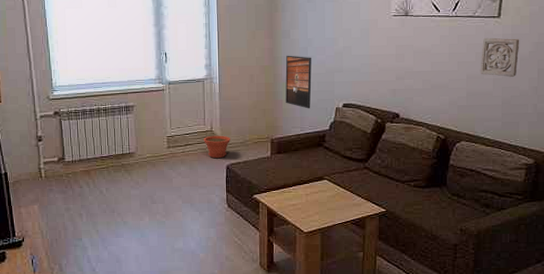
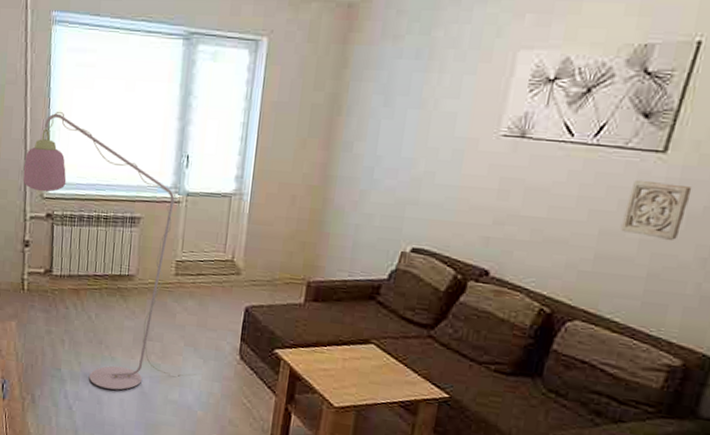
floor lamp: none [30,29,200,248] -> present [23,112,203,390]
plant pot: present [204,135,230,159] -> none [221,267,255,297]
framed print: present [285,55,312,109] -> none [334,174,378,249]

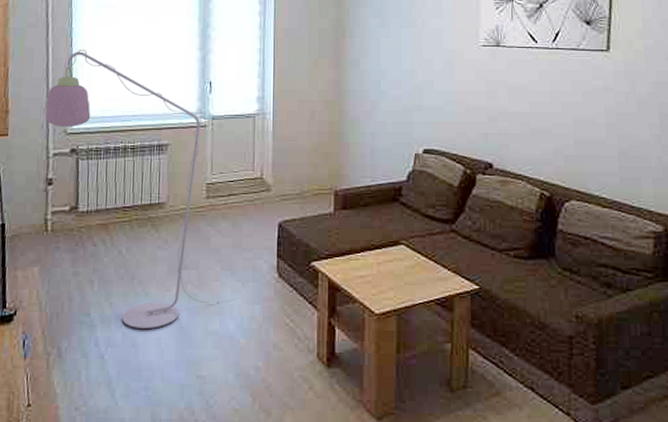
wall ornament: present [620,179,692,241] -> none [588,74,635,123]

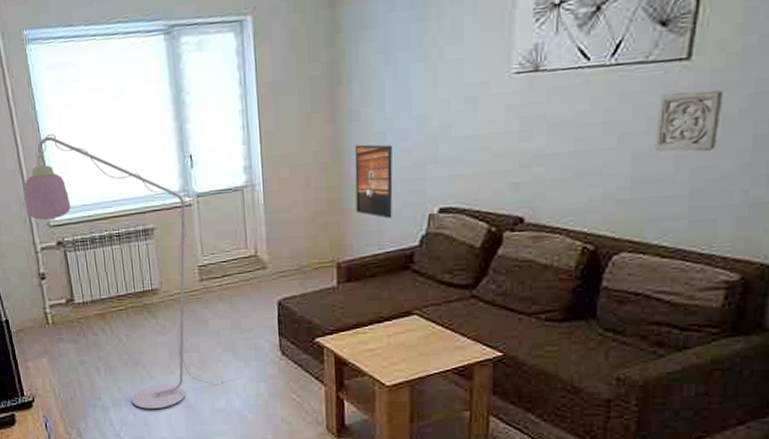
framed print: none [353,88,385,154] -> present [354,144,393,219]
wall ornament: none [588,74,635,123] -> present [654,90,724,152]

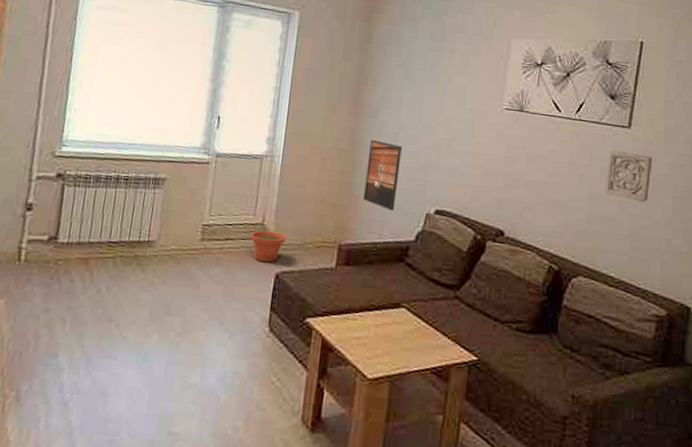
floor lamp: present [24,134,247,409] -> none [32,67,228,377]
plant pot: none [246,261,282,292] -> present [250,230,286,263]

